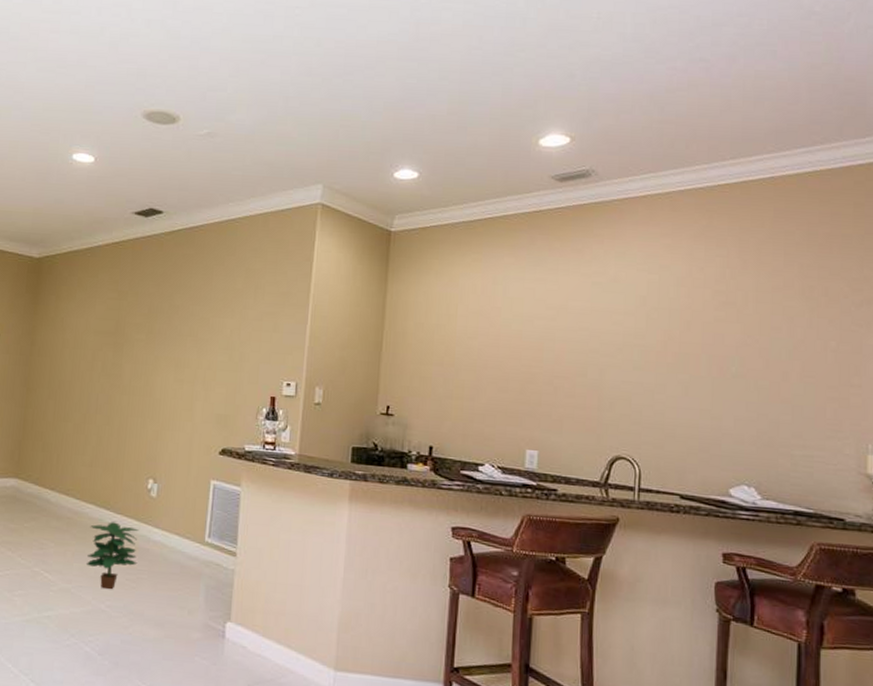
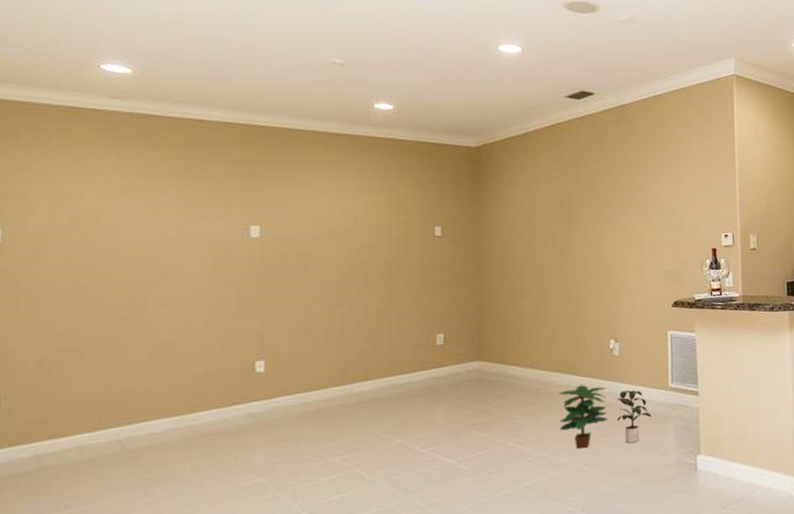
potted plant: none [145,536,183,595] -> present [616,390,652,444]

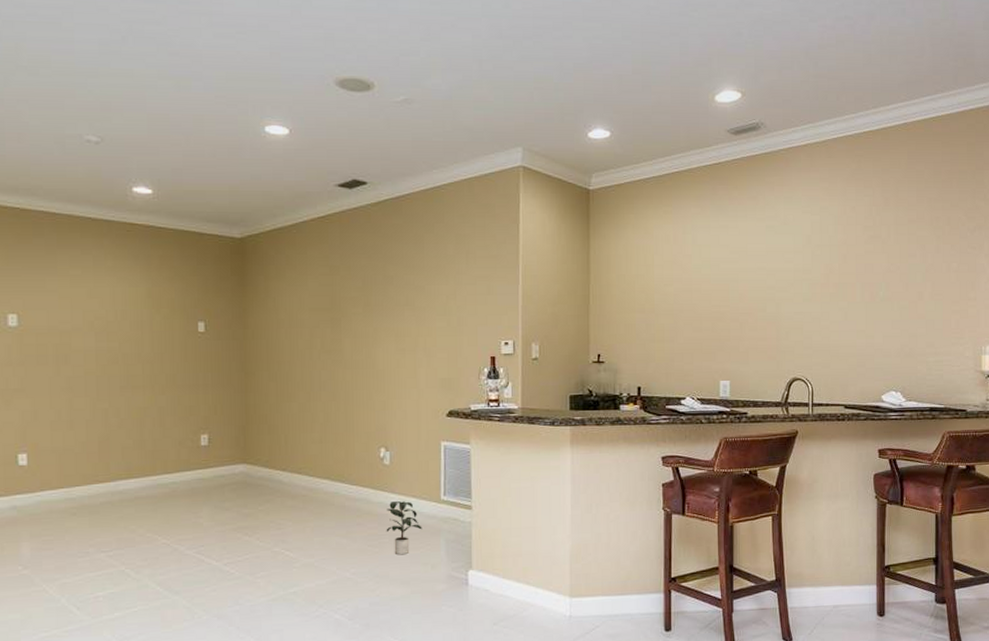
potted plant: present [559,385,609,448] -> none [327,493,378,557]

